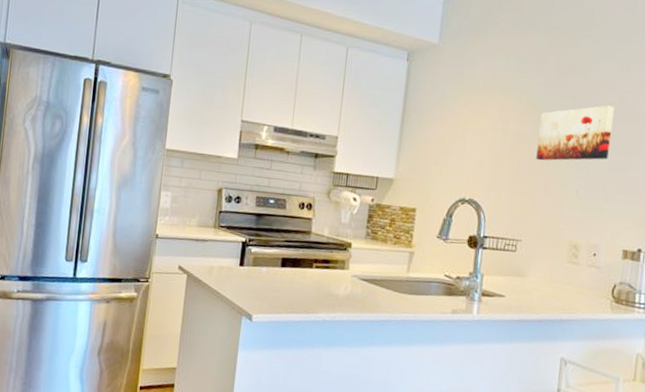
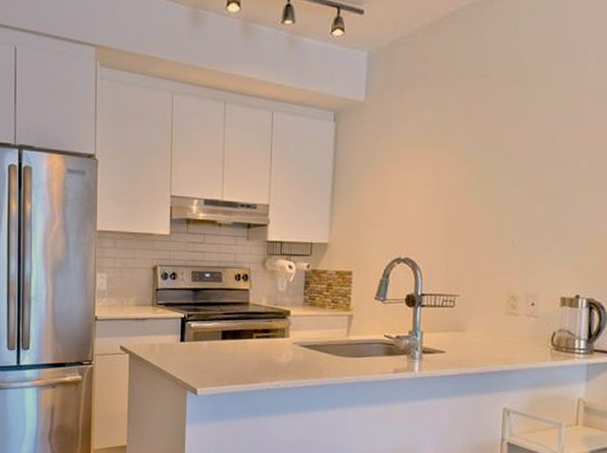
wall art: present [536,105,615,161] -> none [470,152,548,214]

